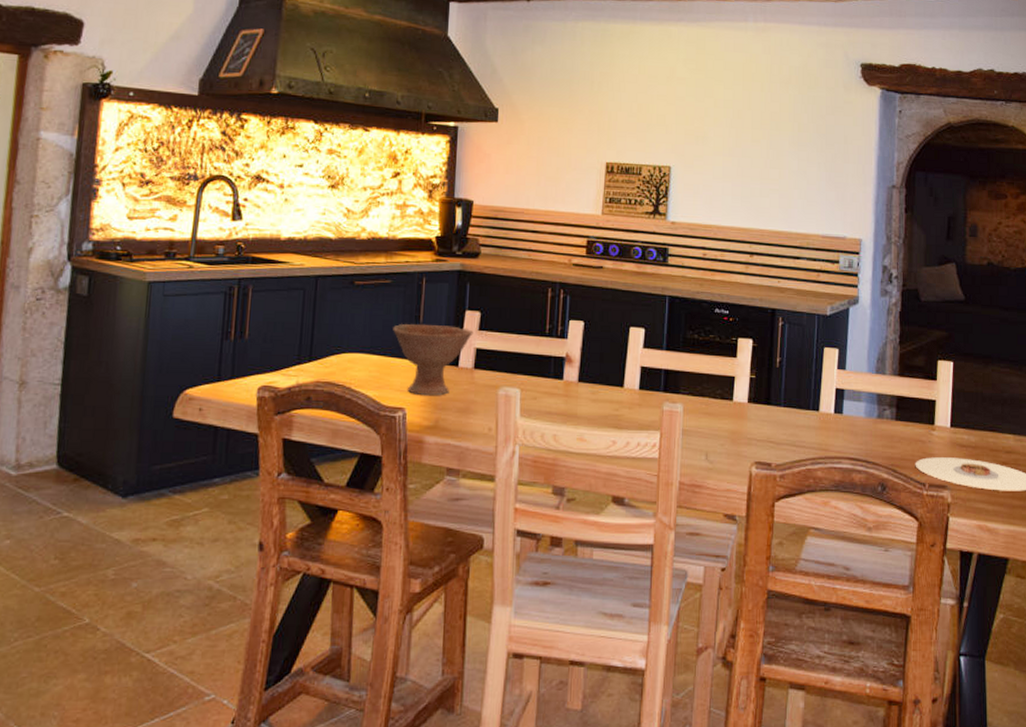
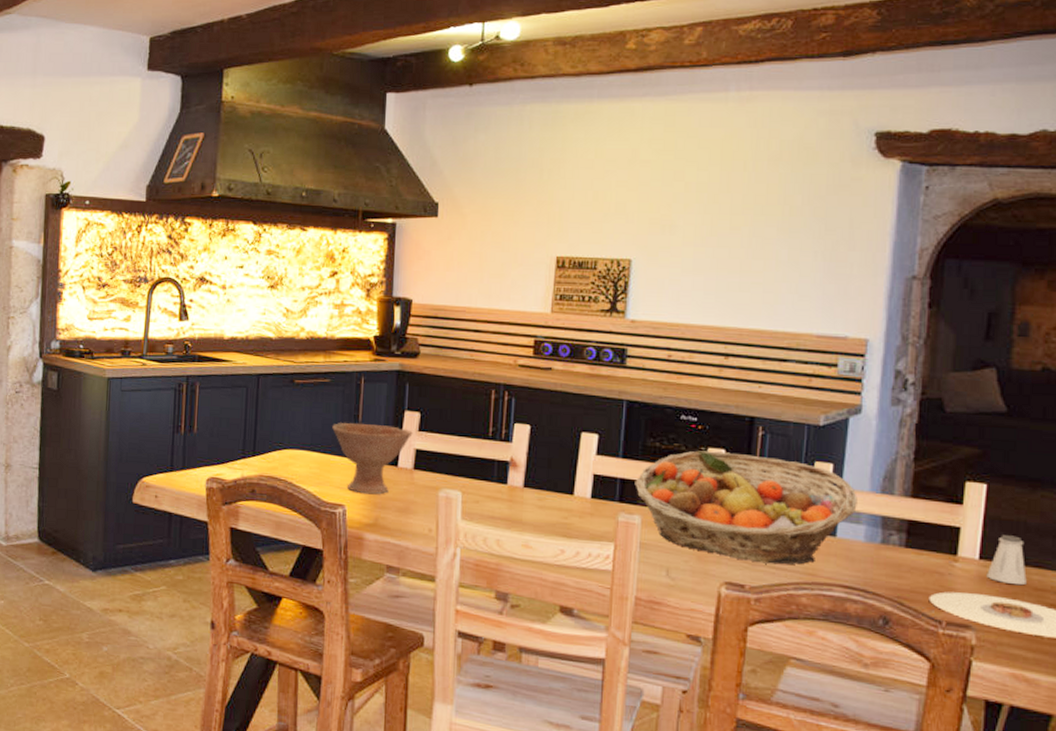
fruit basket: none [677,341,858,443] -> present [635,450,857,565]
saltshaker: none [956,405,985,448] -> present [986,535,1027,586]

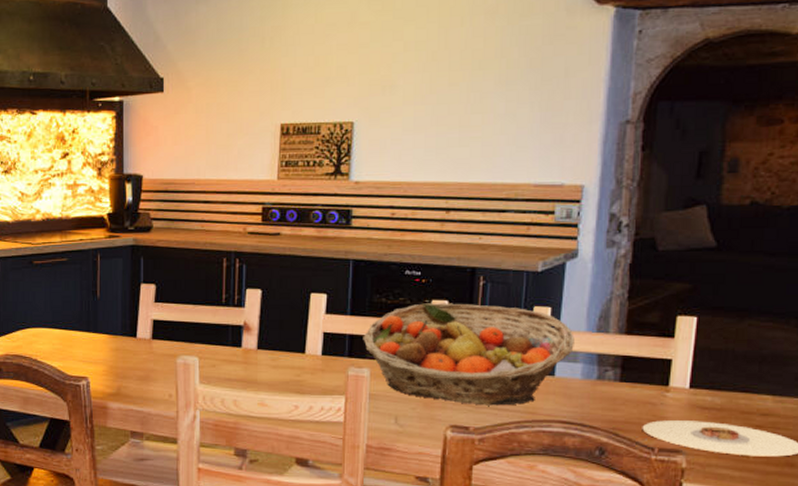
bowl: present [332,423,413,494] -> none [72,298,149,366]
saltshaker: present [986,535,1027,586] -> none [696,364,734,410]

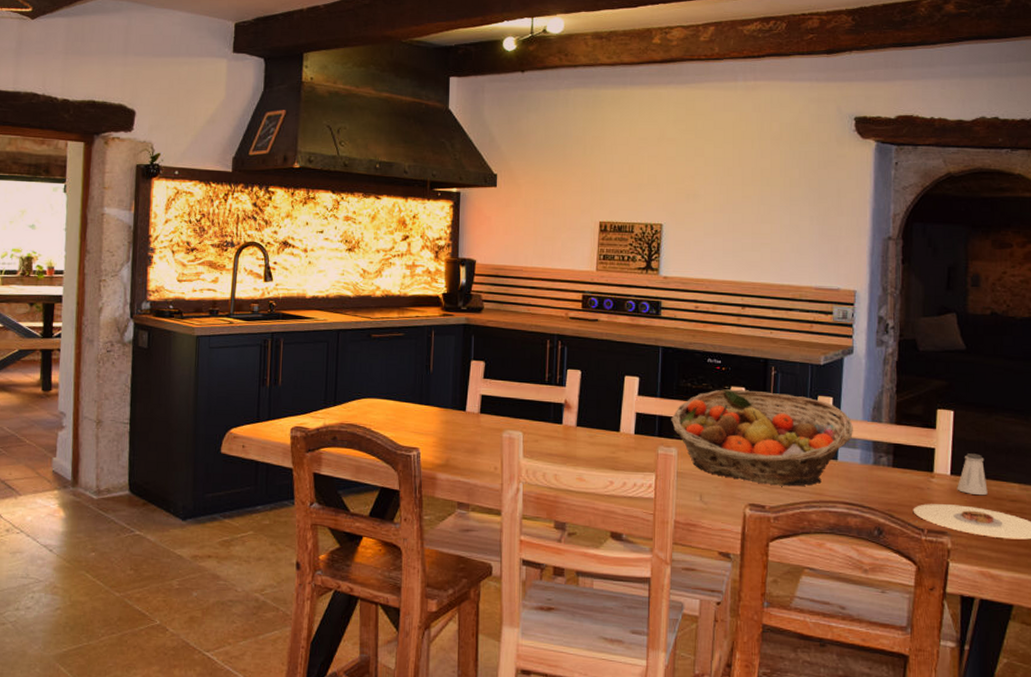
saltshaker: none [696,364,734,410] -> present [957,453,988,496]

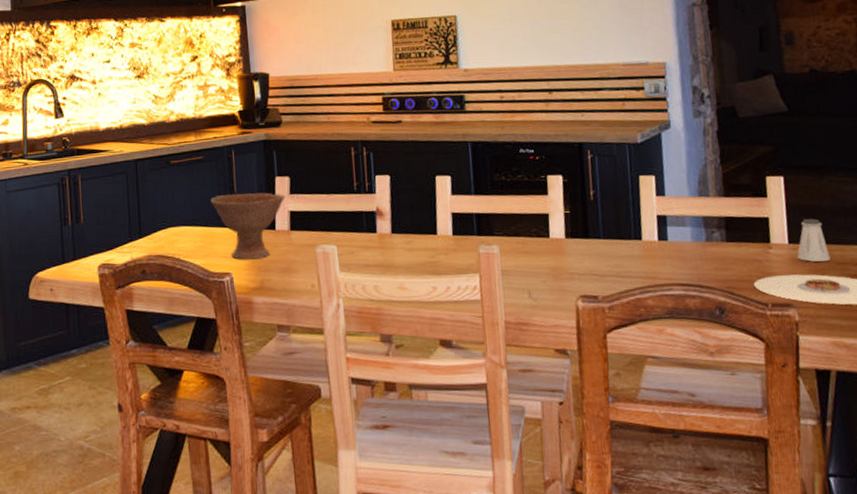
bowl: none [406,372,479,437] -> present [210,192,285,260]
fruit basket: present [671,389,853,487] -> none [489,177,681,274]

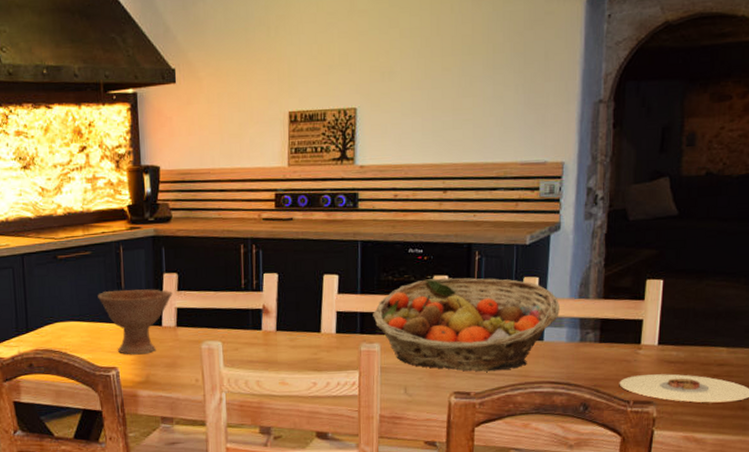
fruit basket: none [489,177,681,274] -> present [373,277,559,372]
saltshaker: present [797,218,831,262] -> none [664,321,695,363]

